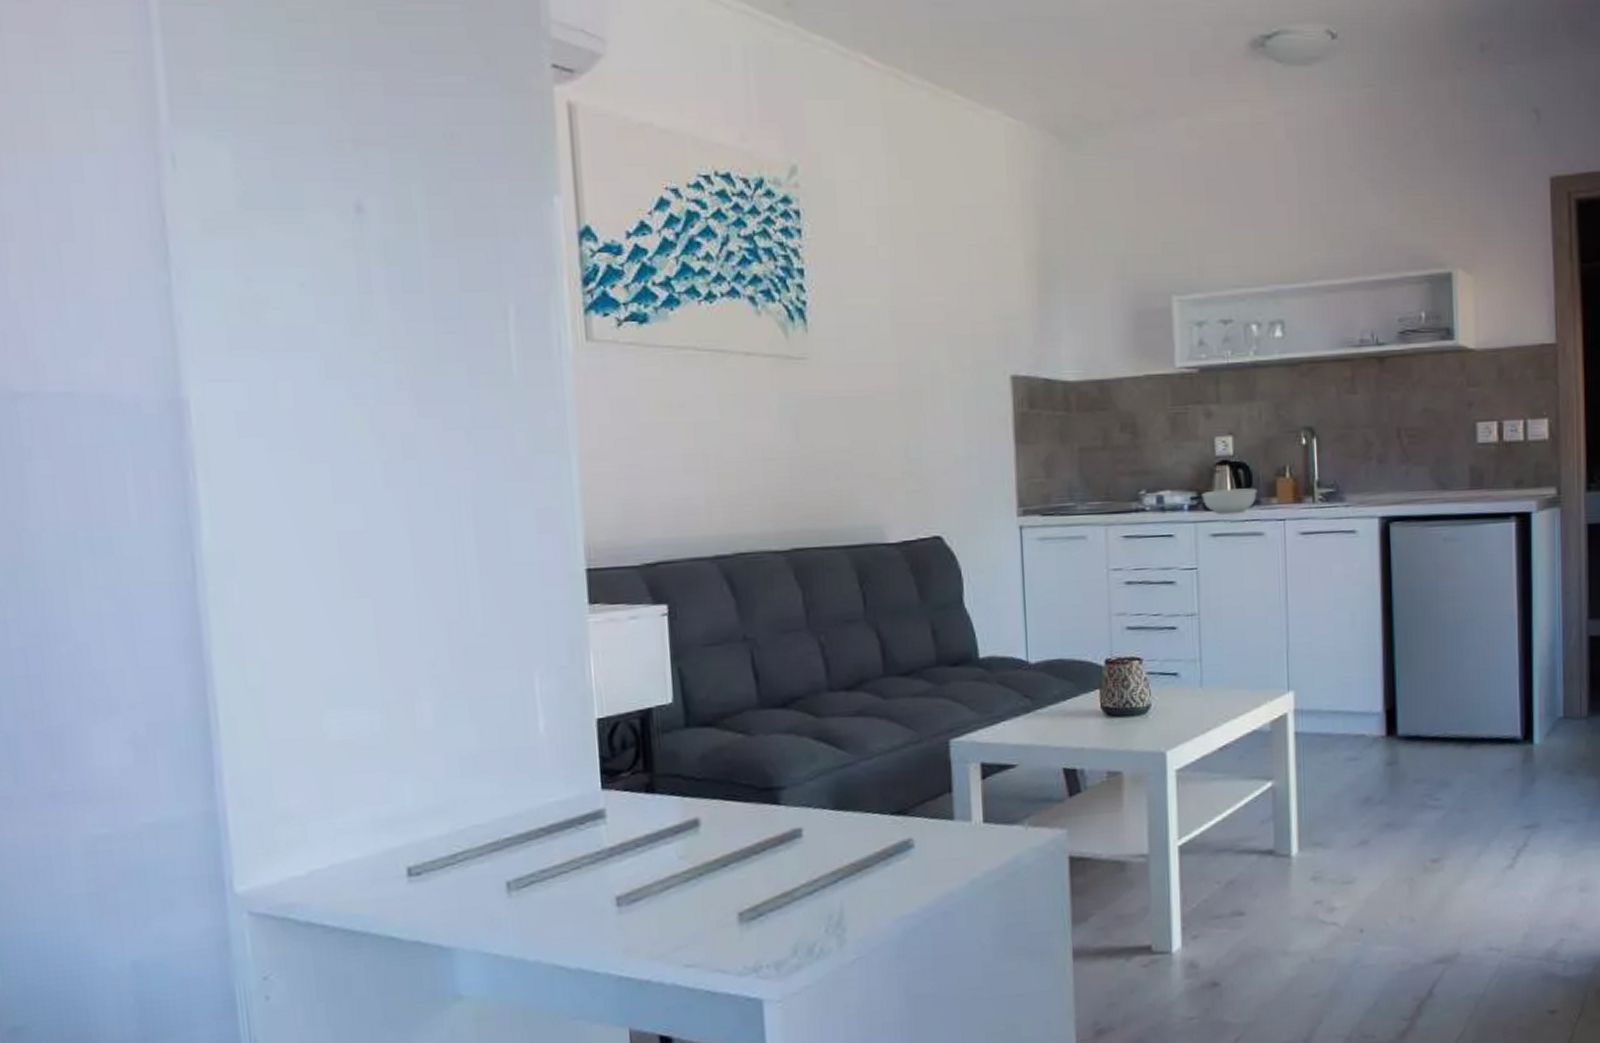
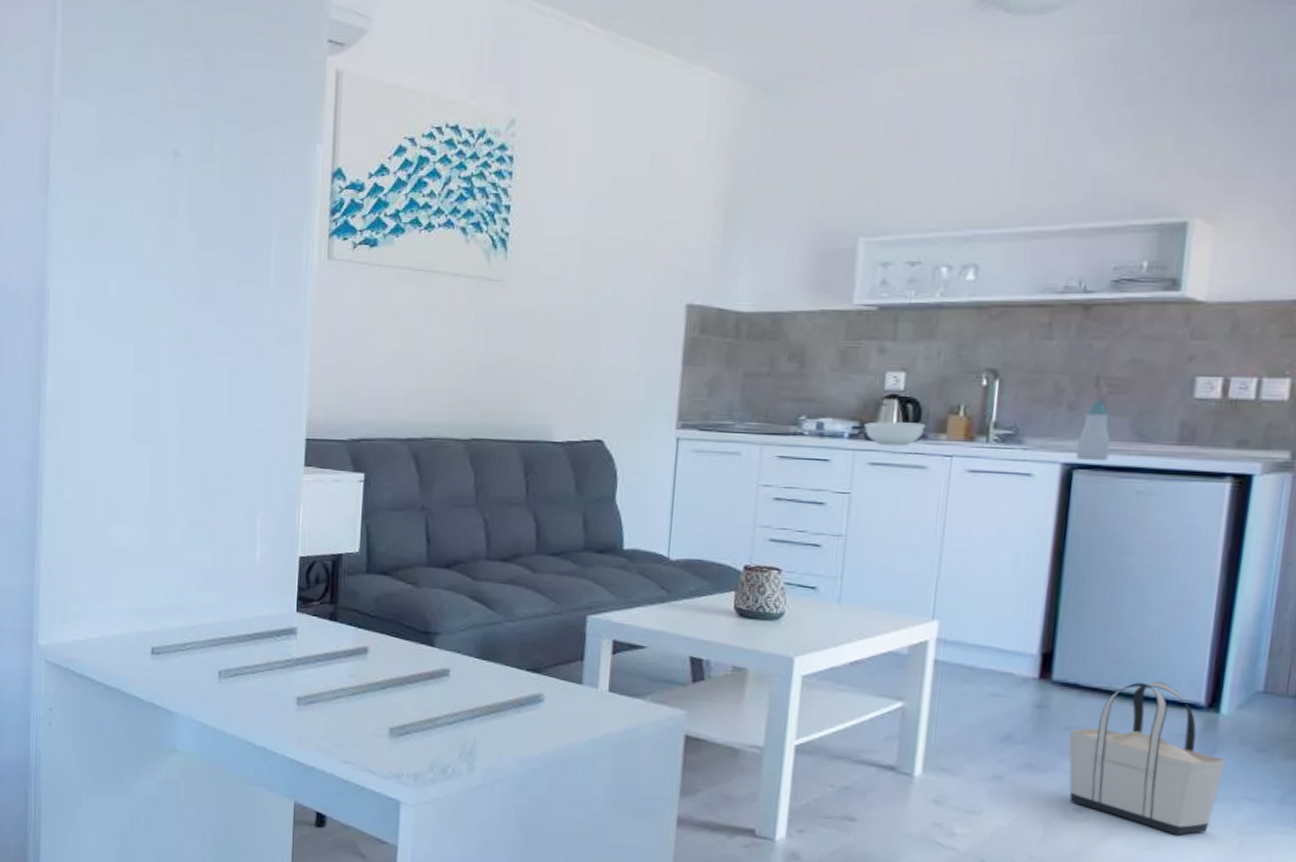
soap bottle: none [1389,452,1418,513] -> present [1075,401,1111,462]
shopping bag: none [1418,722,1543,868] -> present [1069,682,1226,836]

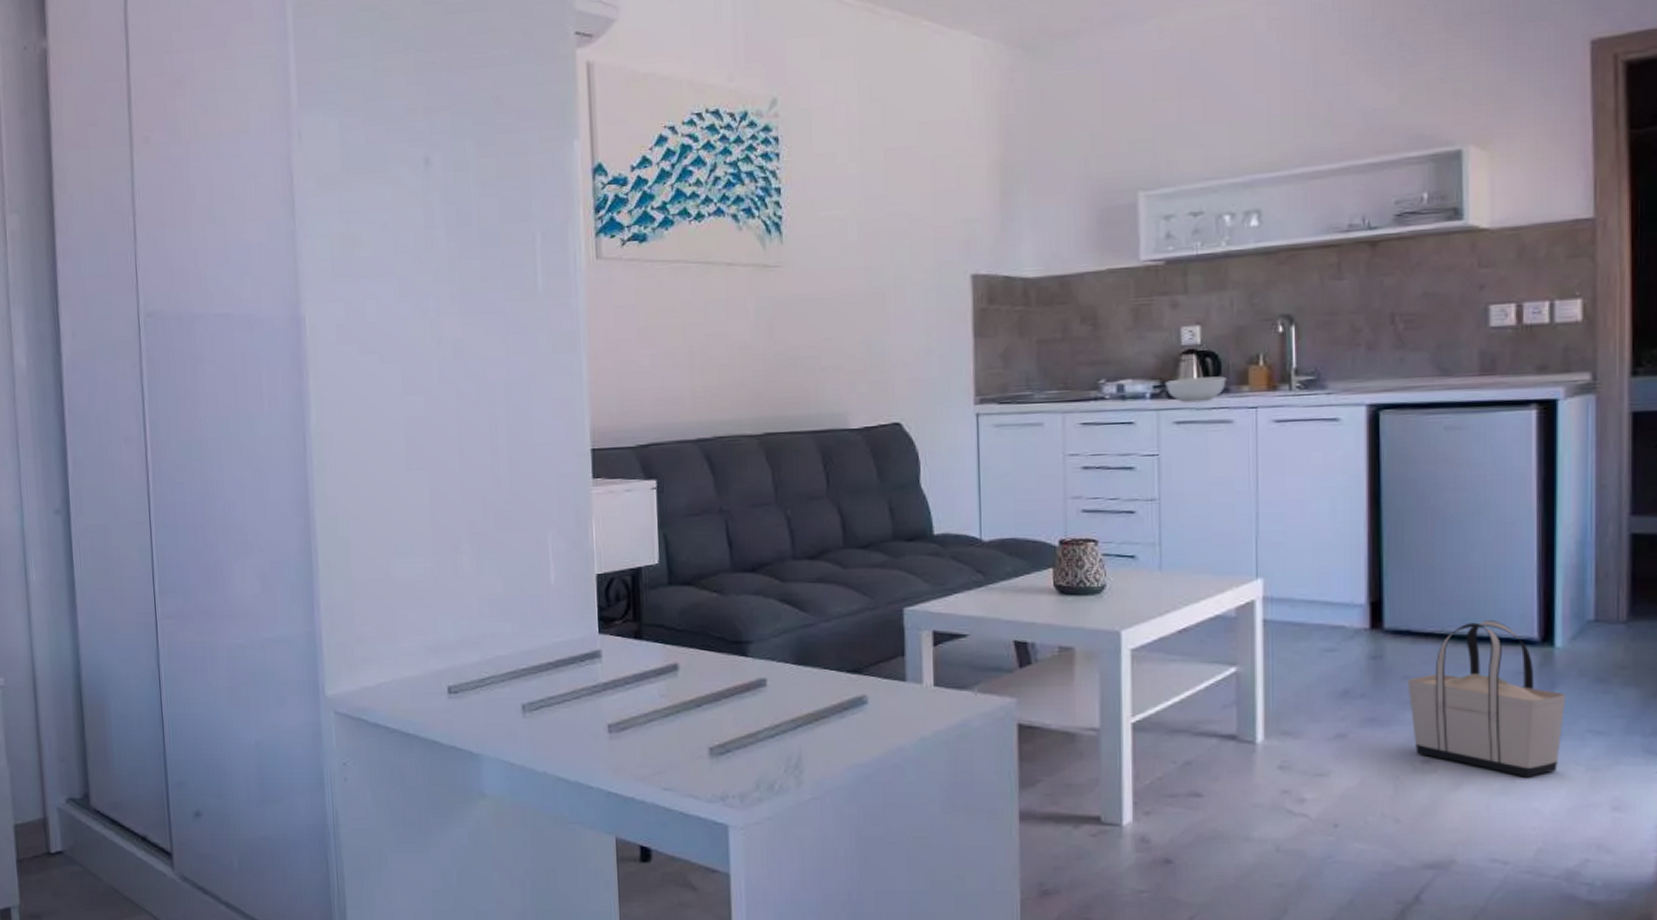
soap bottle: present [1075,401,1111,462] -> none [1379,338,1414,401]

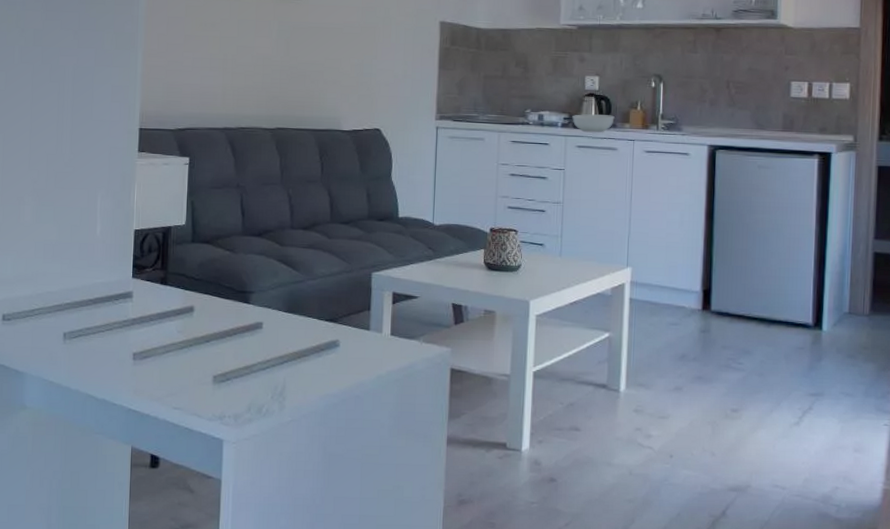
shopping bag: present [1407,620,1566,777] -> none [725,308,828,425]

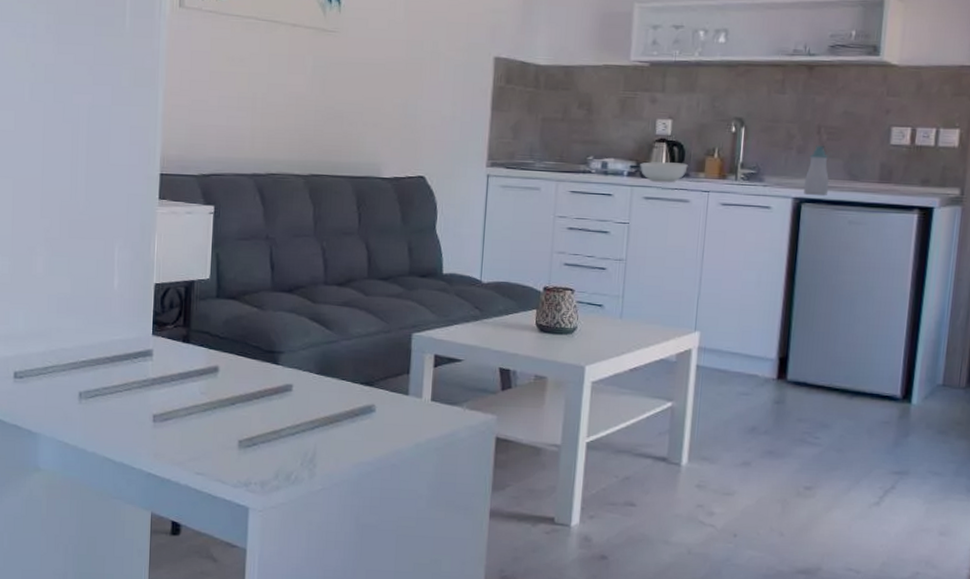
soap bottle: none [717,99,739,144] -> present [803,146,829,197]

